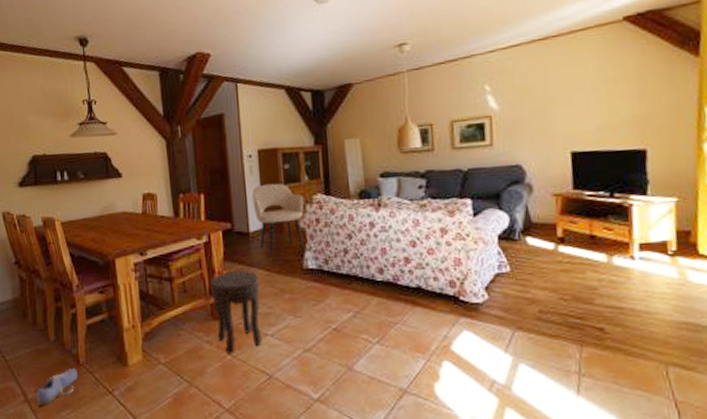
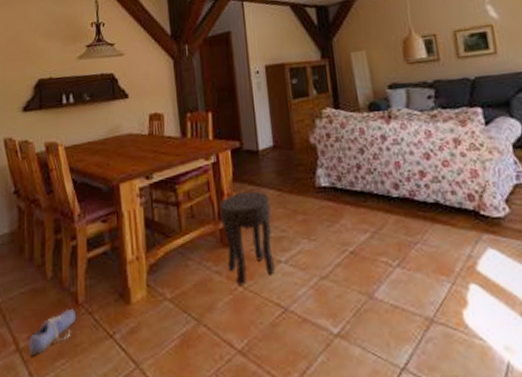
armchair: present [252,183,305,256] -> none [260,98,317,175]

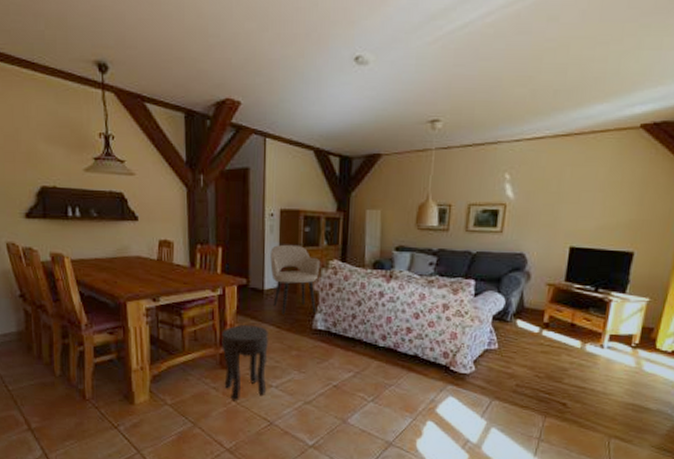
shoe: present [28,308,77,357] -> none [39,402,84,436]
armchair: none [260,98,317,175] -> present [270,244,321,315]

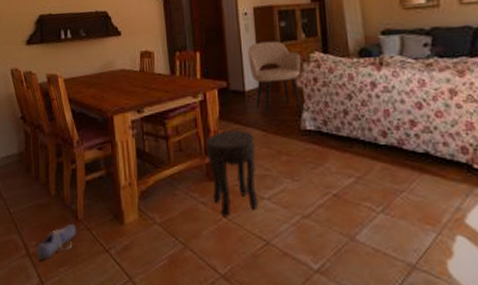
shoe: none [39,402,84,436] -> present [36,223,77,261]

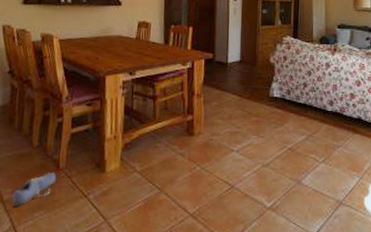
side table: present [206,131,259,218] -> none [189,95,231,167]
armchair: present [248,41,303,116] -> none [233,24,276,84]

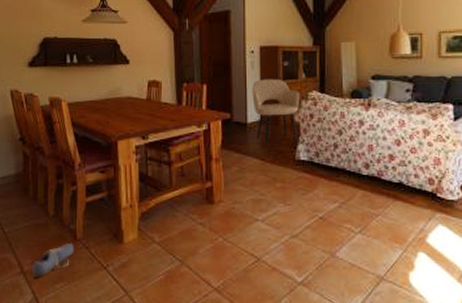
armchair: none [233,24,276,84] -> present [252,78,300,147]

